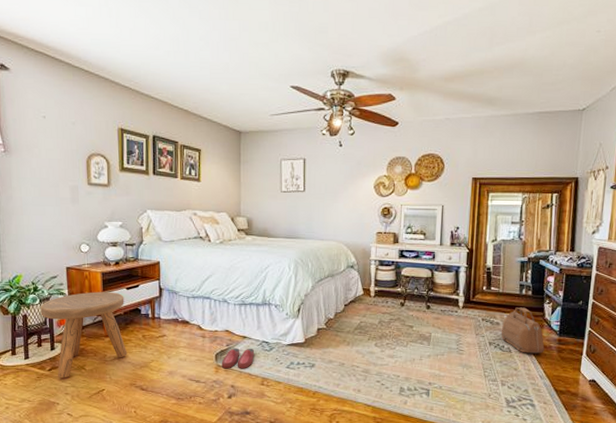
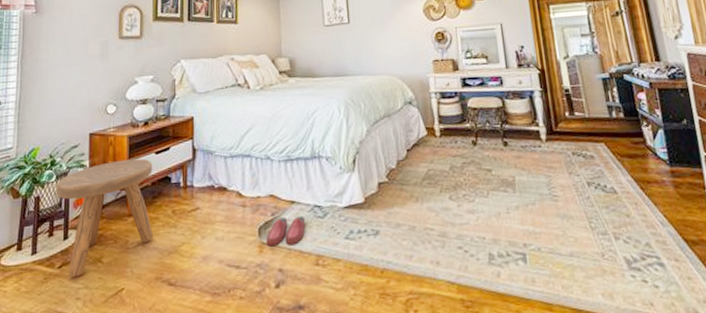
handbag: present [501,307,545,354] -> none [598,133,657,193]

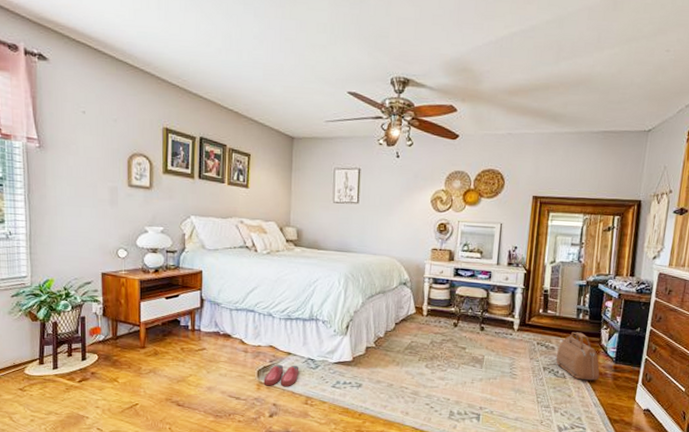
stool: present [56,158,154,278] -> none [72,300,164,391]
handbag: none [598,133,657,193] -> present [555,332,600,381]

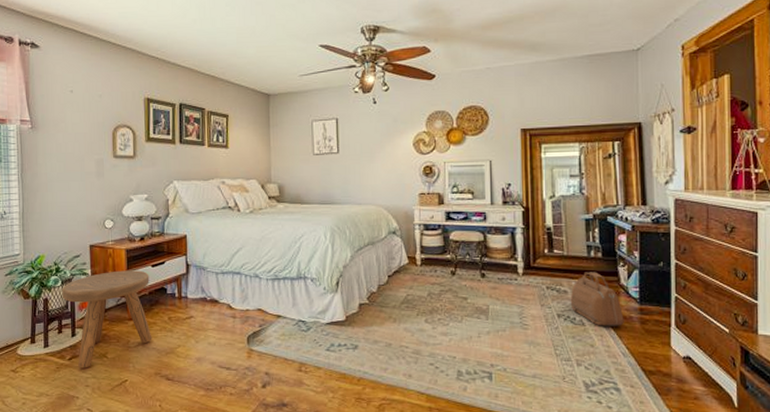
stool: none [72,300,164,391] -> present [62,270,152,368]
slippers: present [263,364,300,387] -> none [254,328,291,353]

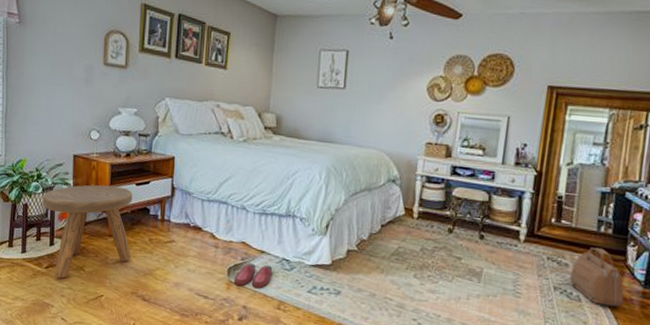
slippers: none [254,328,291,353] -> present [234,263,273,289]

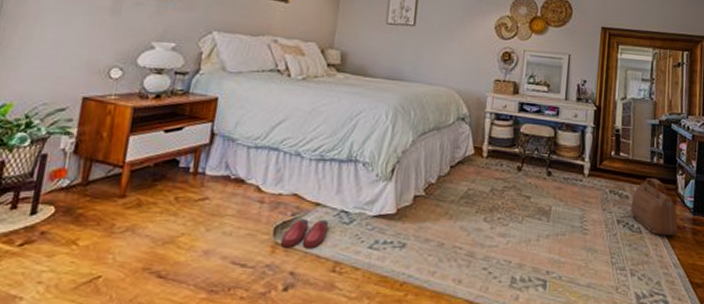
stool: present [42,184,133,279] -> none [27,133,159,259]

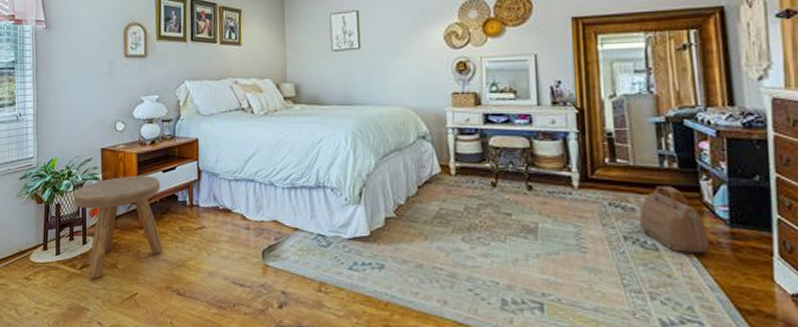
stool: none [27,133,159,259] -> present [73,176,163,279]
slippers: present [280,218,329,249] -> none [269,242,309,271]

